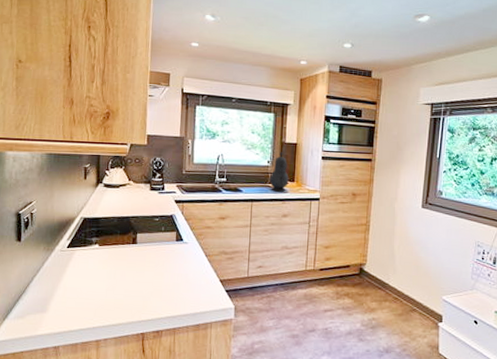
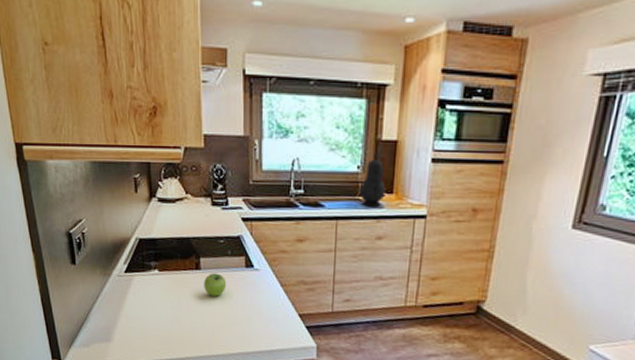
fruit: none [139,246,159,267] -> present [204,273,227,297]

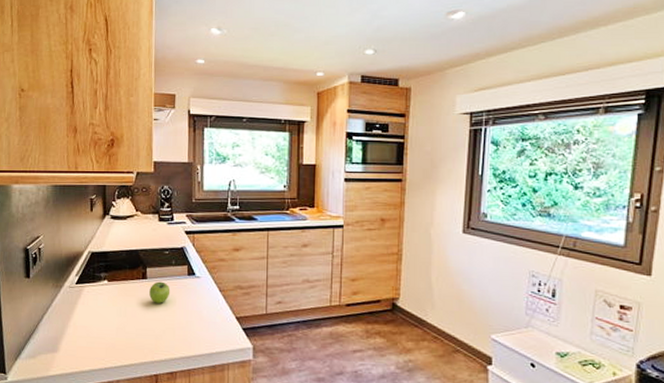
coffeepot: present [360,153,386,207] -> none [287,175,308,219]

